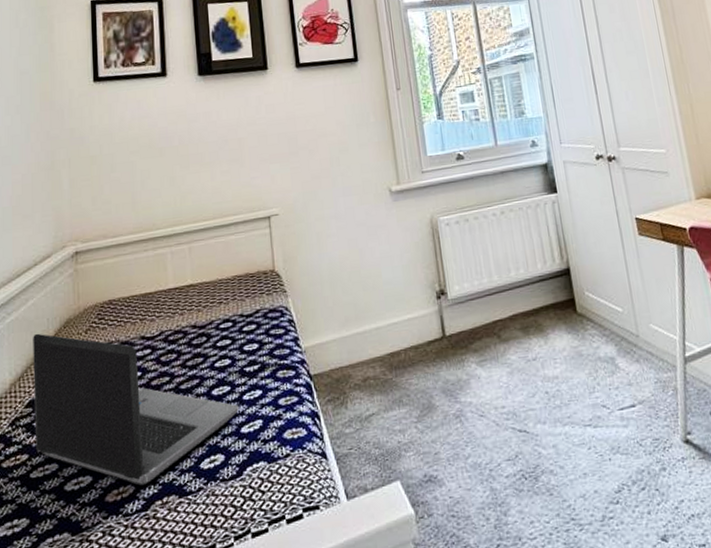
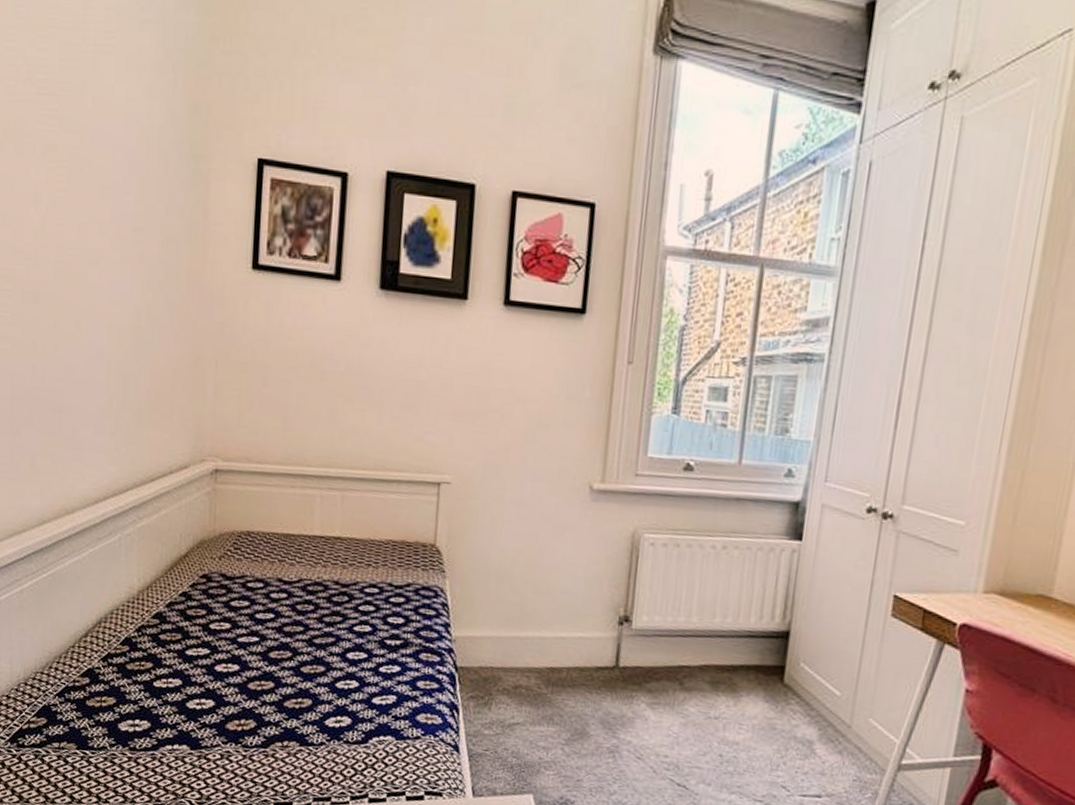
laptop computer: present [33,333,239,486] -> none [161,546,373,724]

